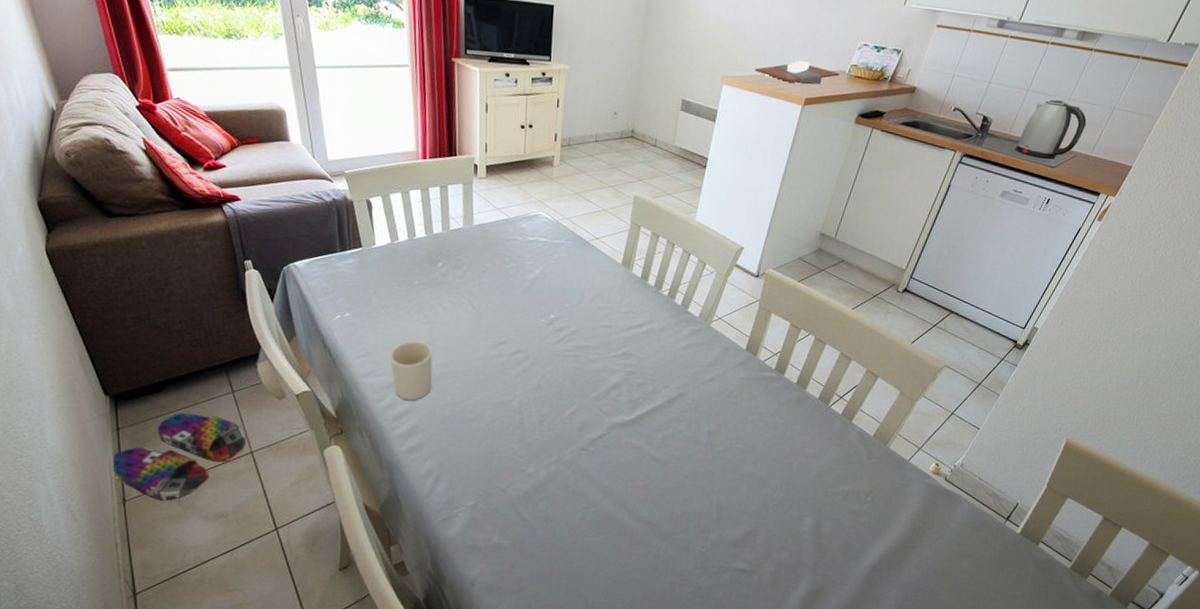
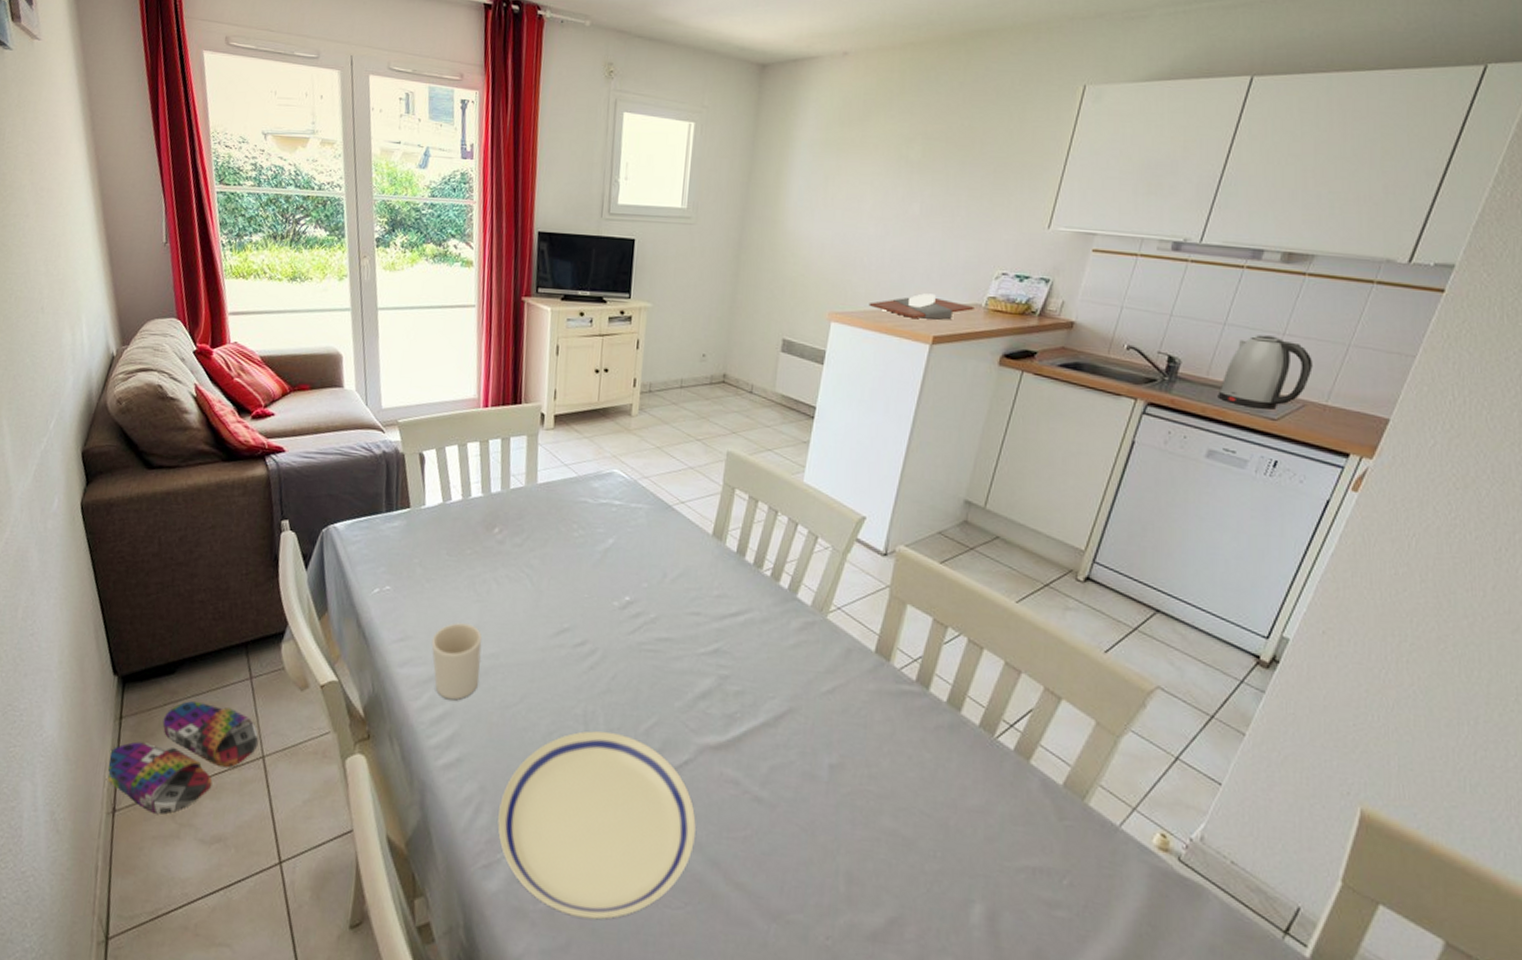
plate: none [454,417,608,550] -> present [497,730,696,920]

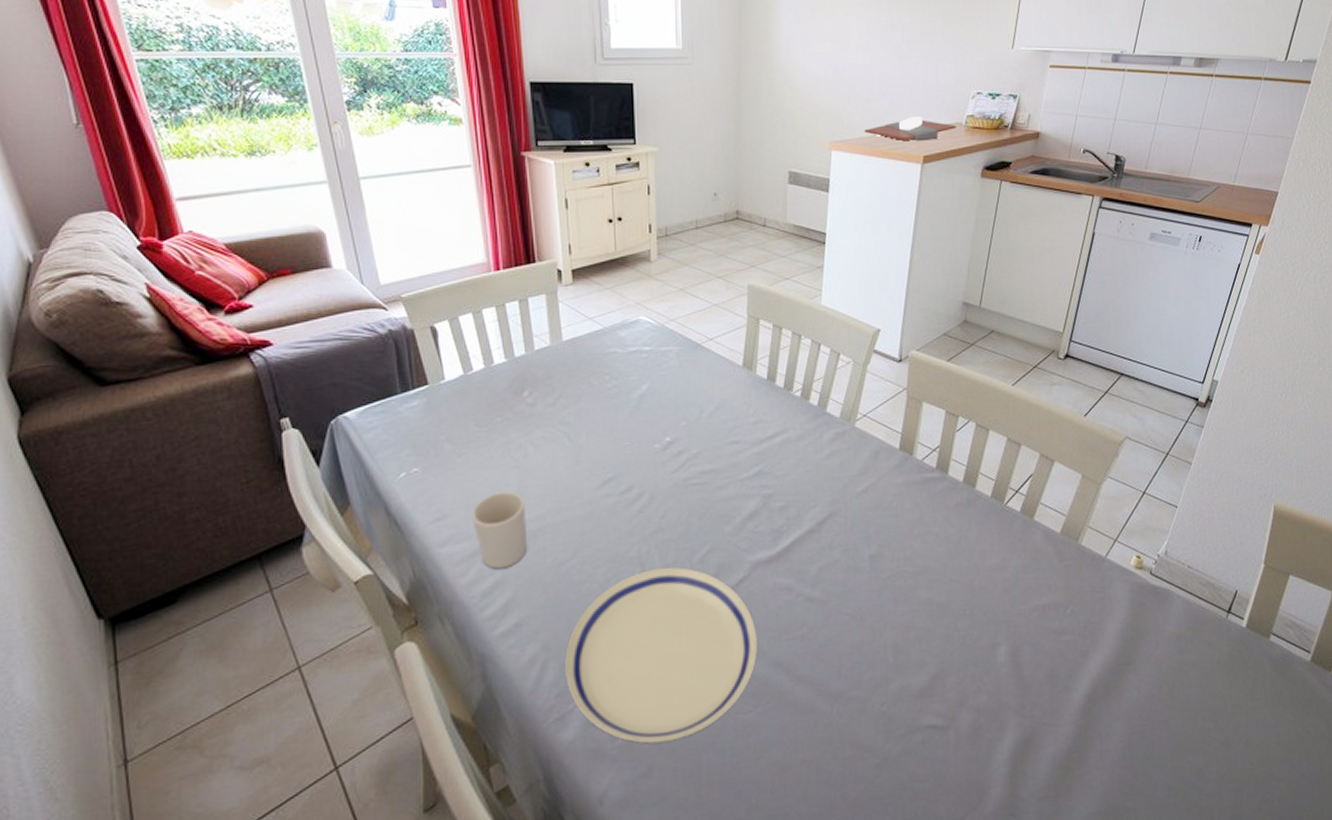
slippers: present [106,701,259,814] -> none [109,626,291,754]
kettle: present [1218,335,1313,410] -> none [1155,131,1222,194]

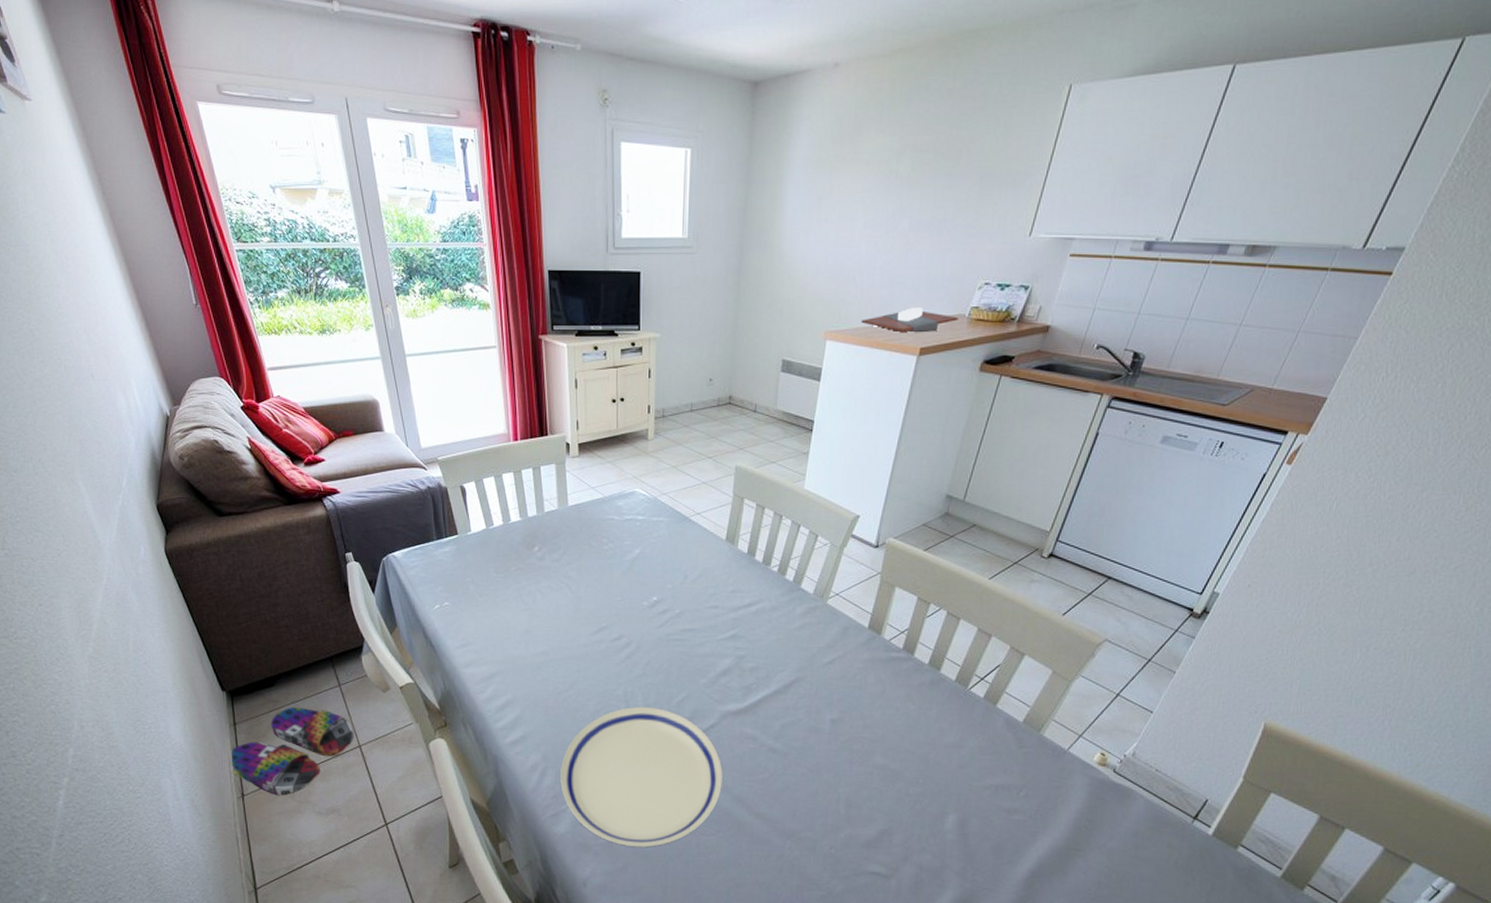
slippers: none [109,626,291,754] -> present [231,707,354,795]
mug: present [471,491,527,569] -> none [490,628,533,691]

